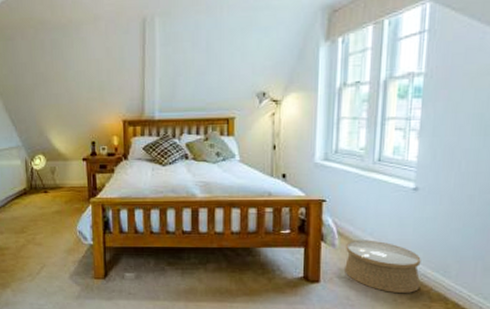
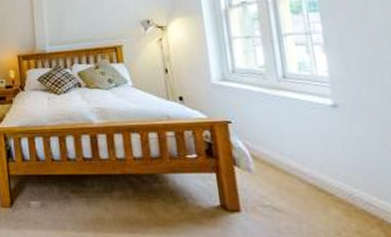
woven basket: present [345,240,421,293] -> none [264,163,368,225]

